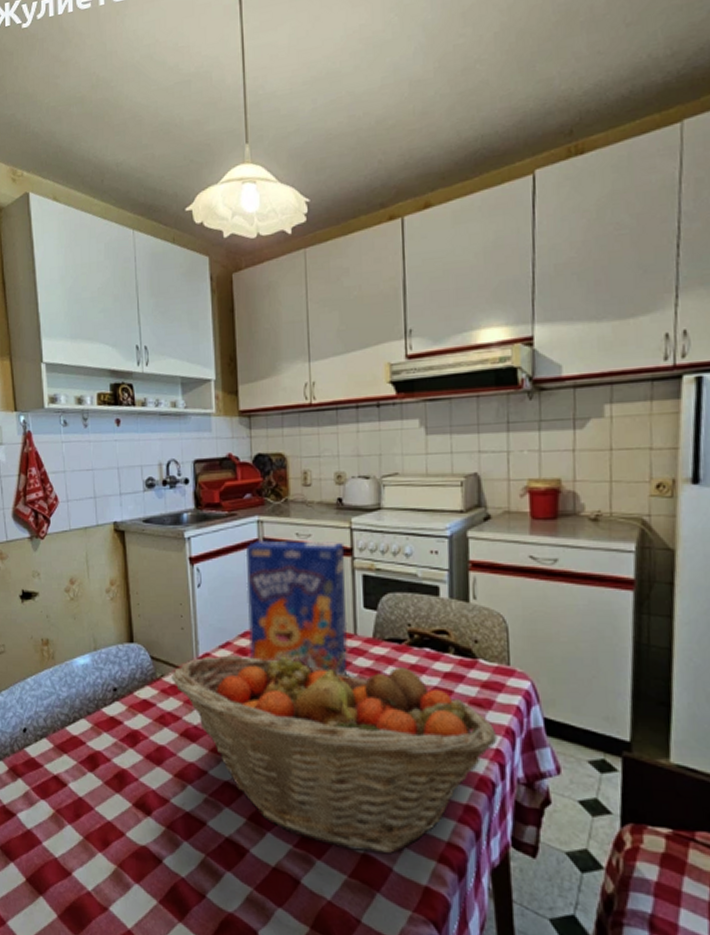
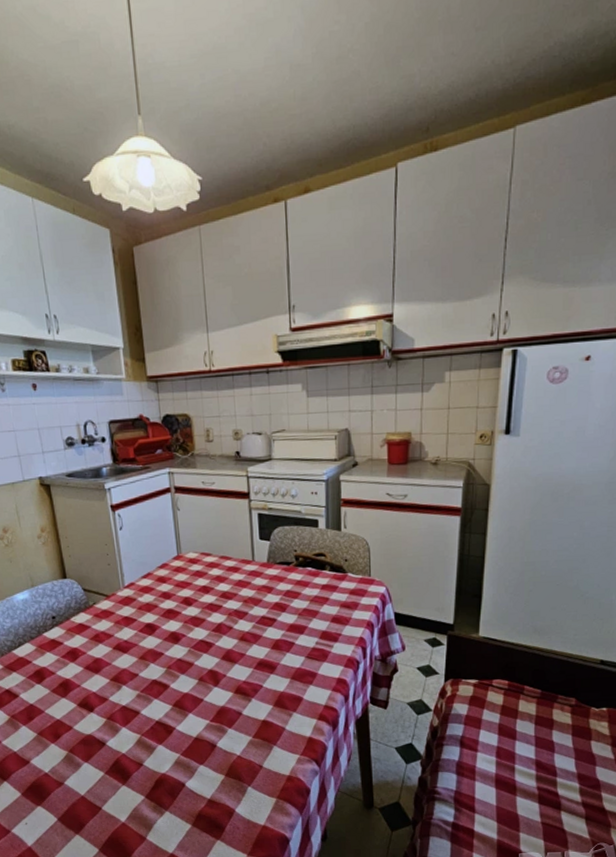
fruit basket: present [171,653,498,854] -> none [102,576,361,719]
cereal box: present [245,540,348,676] -> none [159,487,248,597]

